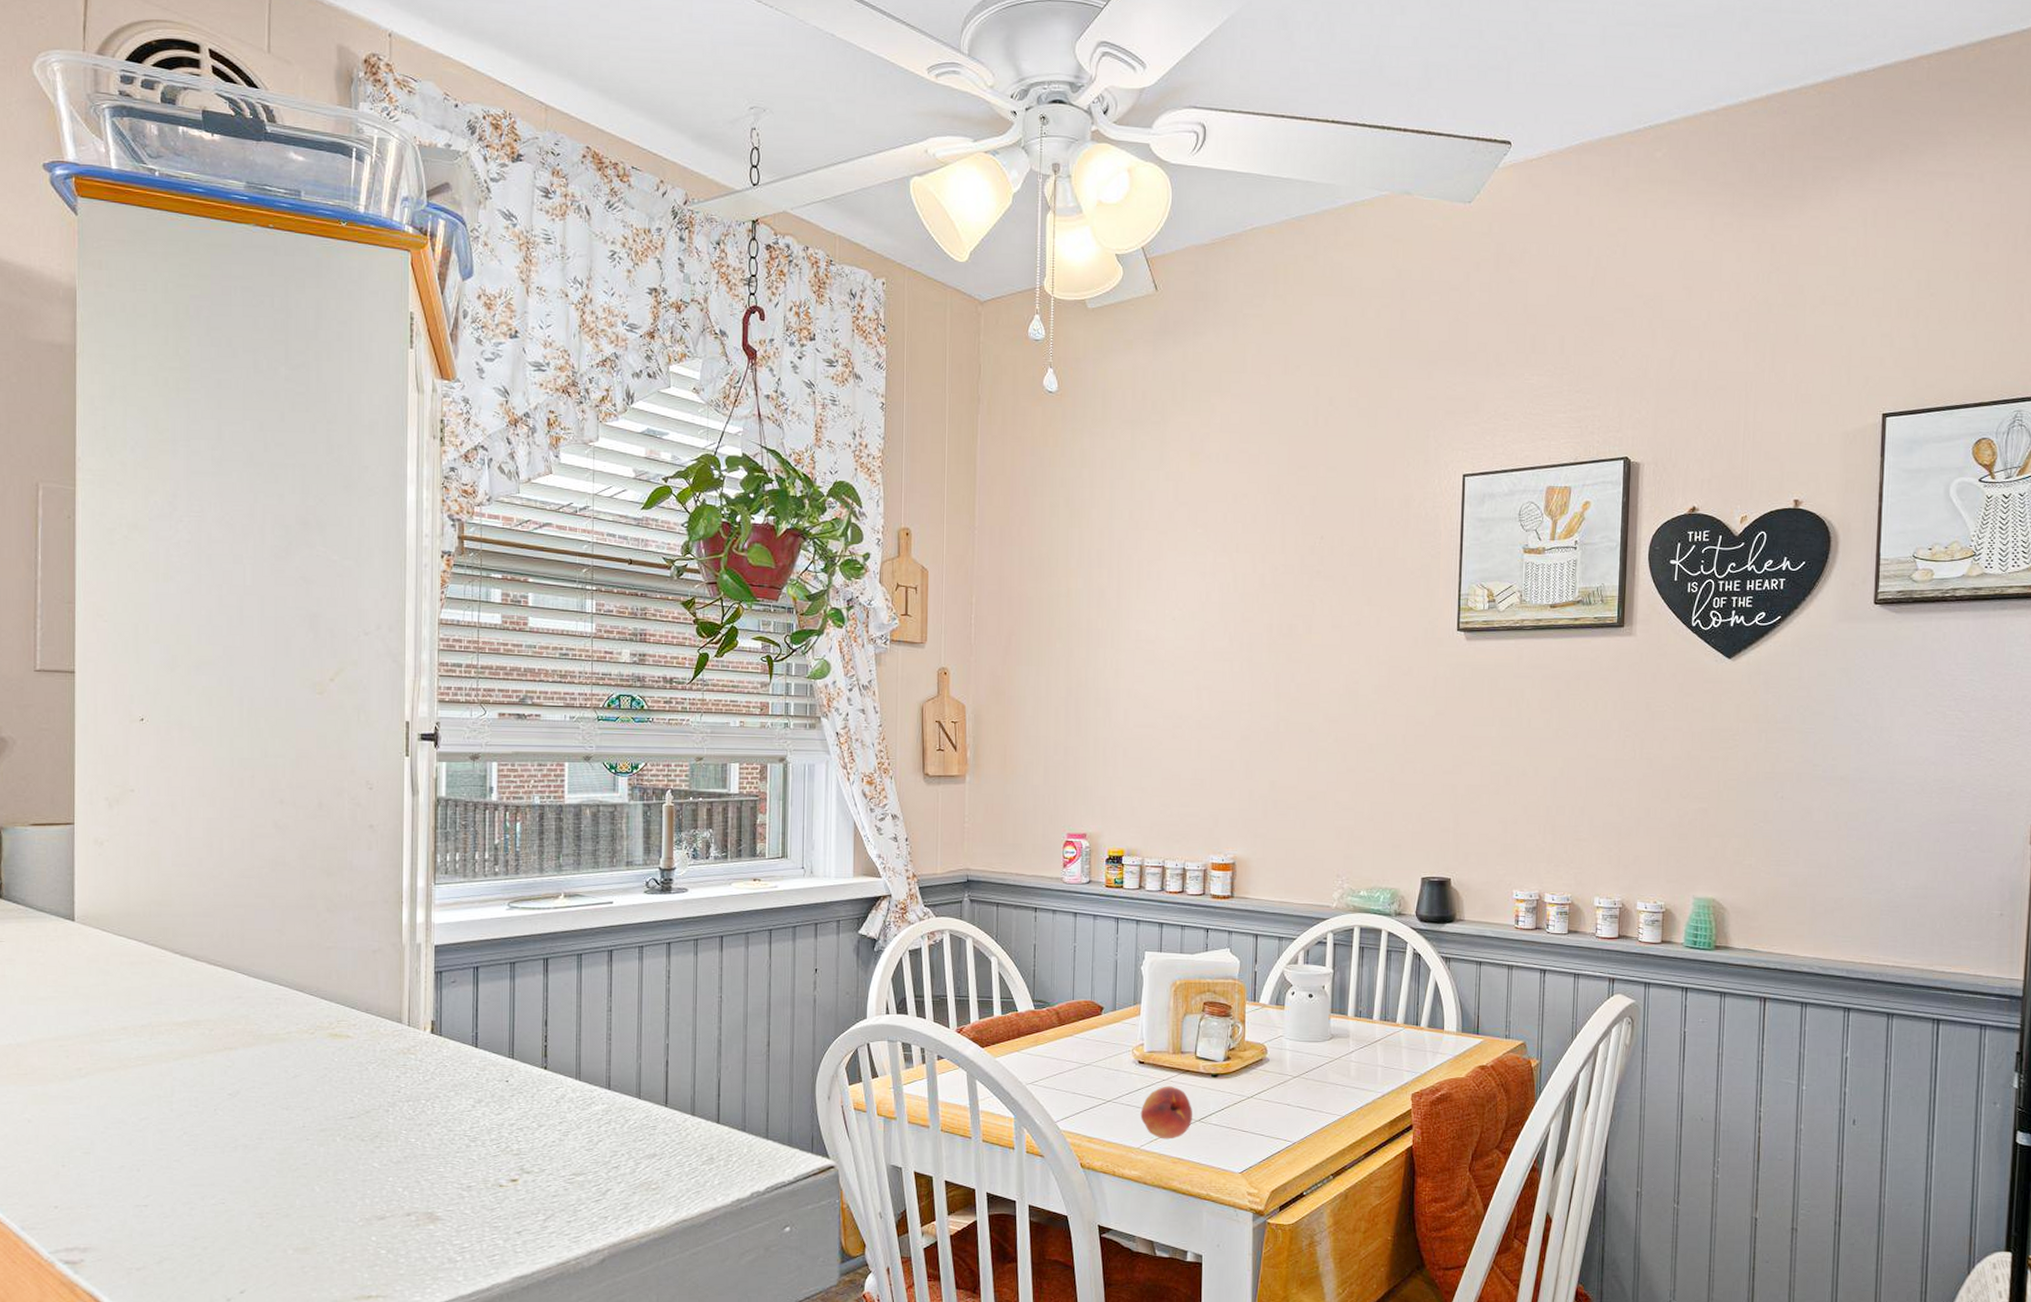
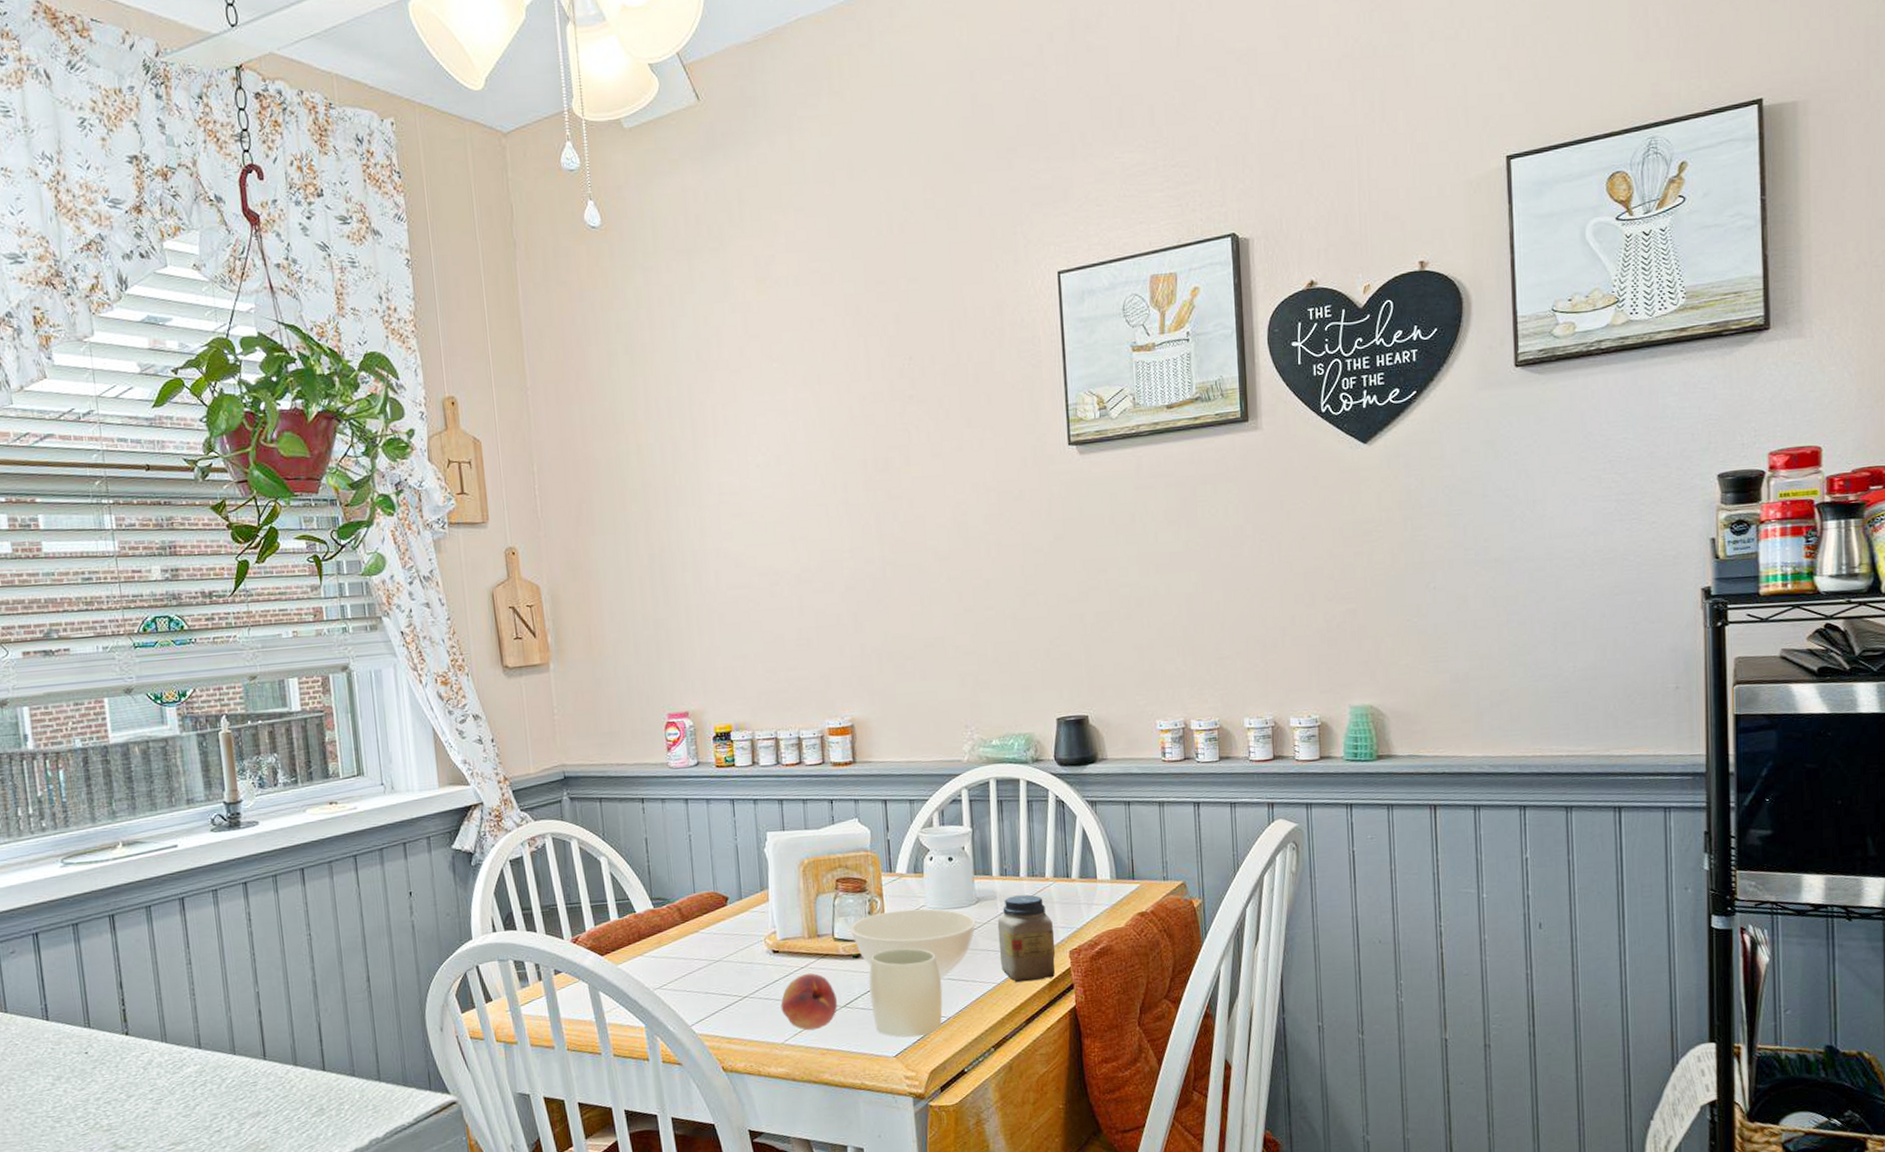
bowl: none [1211,1037,1329,1107] -> present [849,908,977,981]
mug: none [1223,1072,1291,1157] -> present [868,947,943,1038]
jar: none [1346,1037,1400,1118] -> present [997,894,1056,983]

